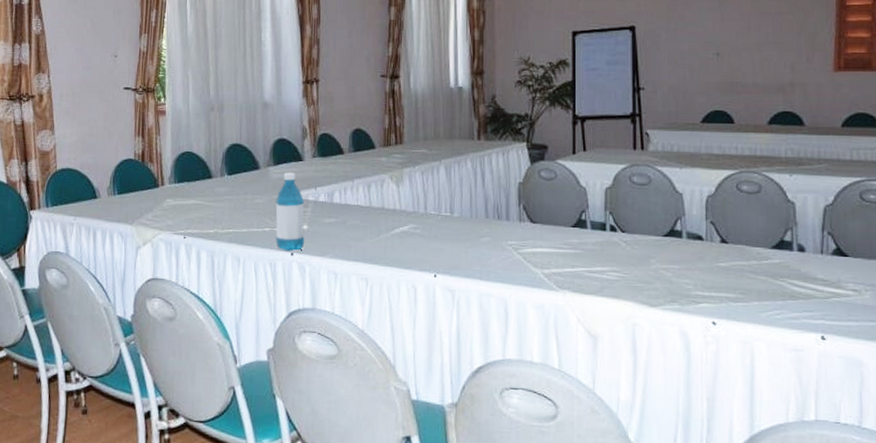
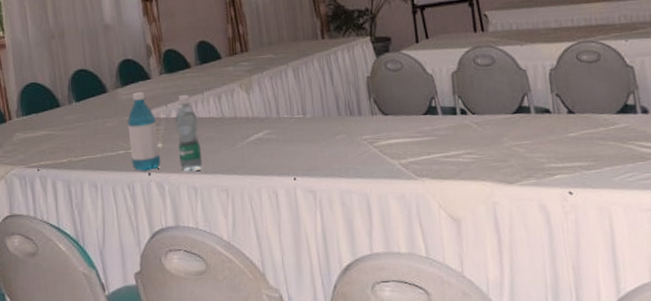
bottle: none [322,180,346,257] -> present [175,95,203,172]

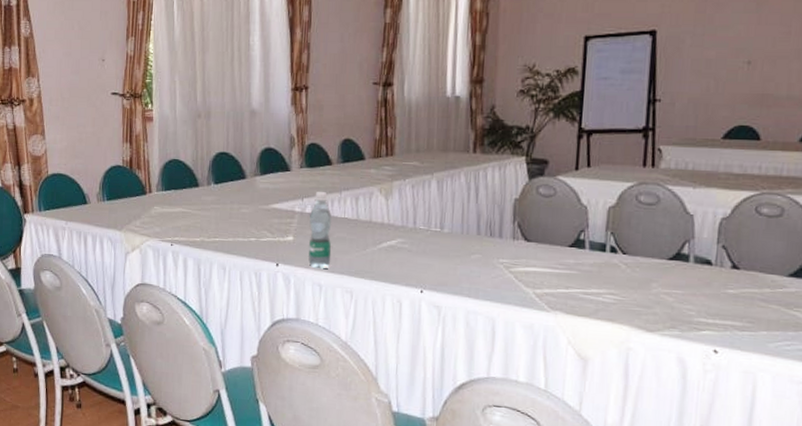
water bottle: present [127,92,161,172] -> none [261,182,291,262]

